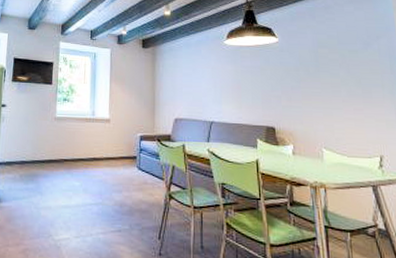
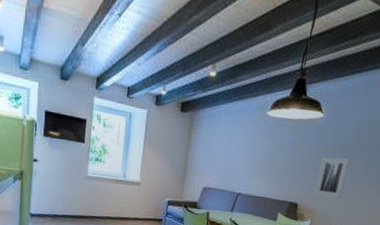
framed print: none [287,77,318,119] -> present [314,157,350,199]

